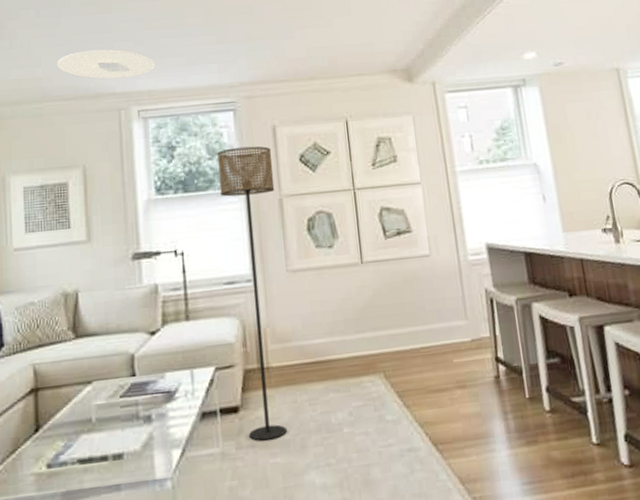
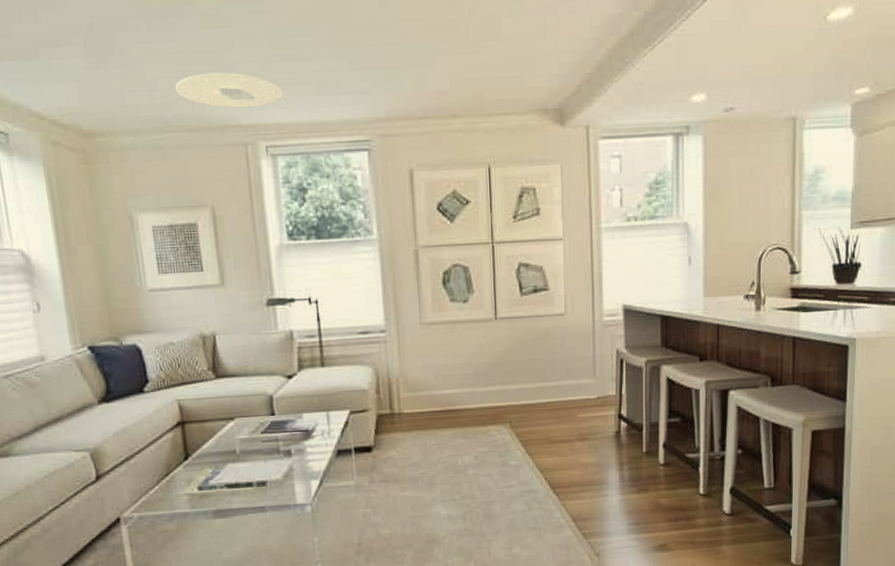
floor lamp: present [217,146,287,441] -> none [351,191,416,477]

